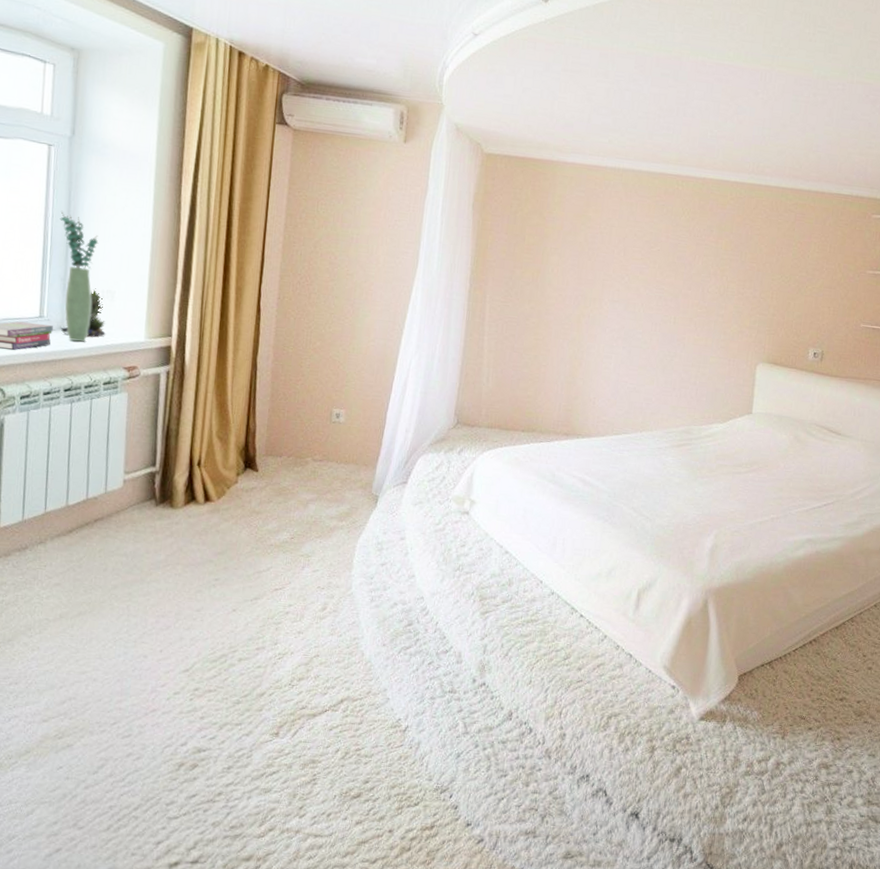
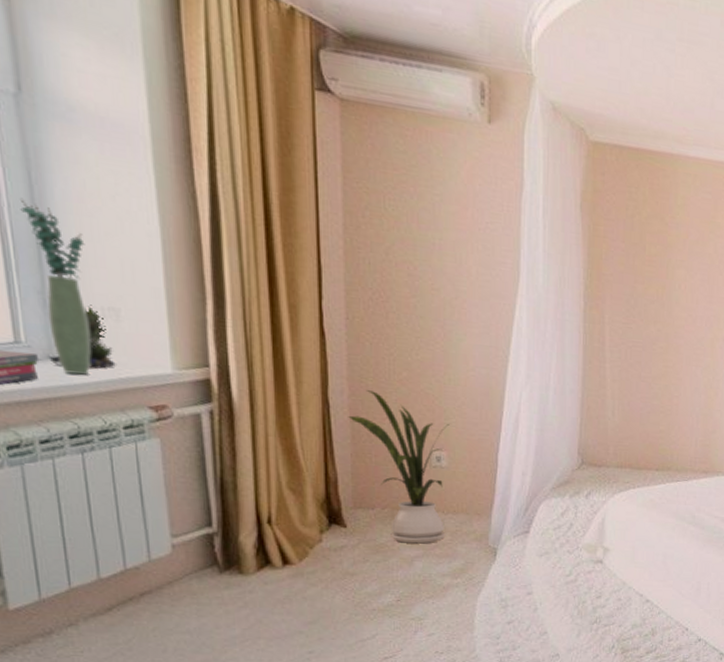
house plant: none [270,357,350,489] -> present [348,390,450,544]

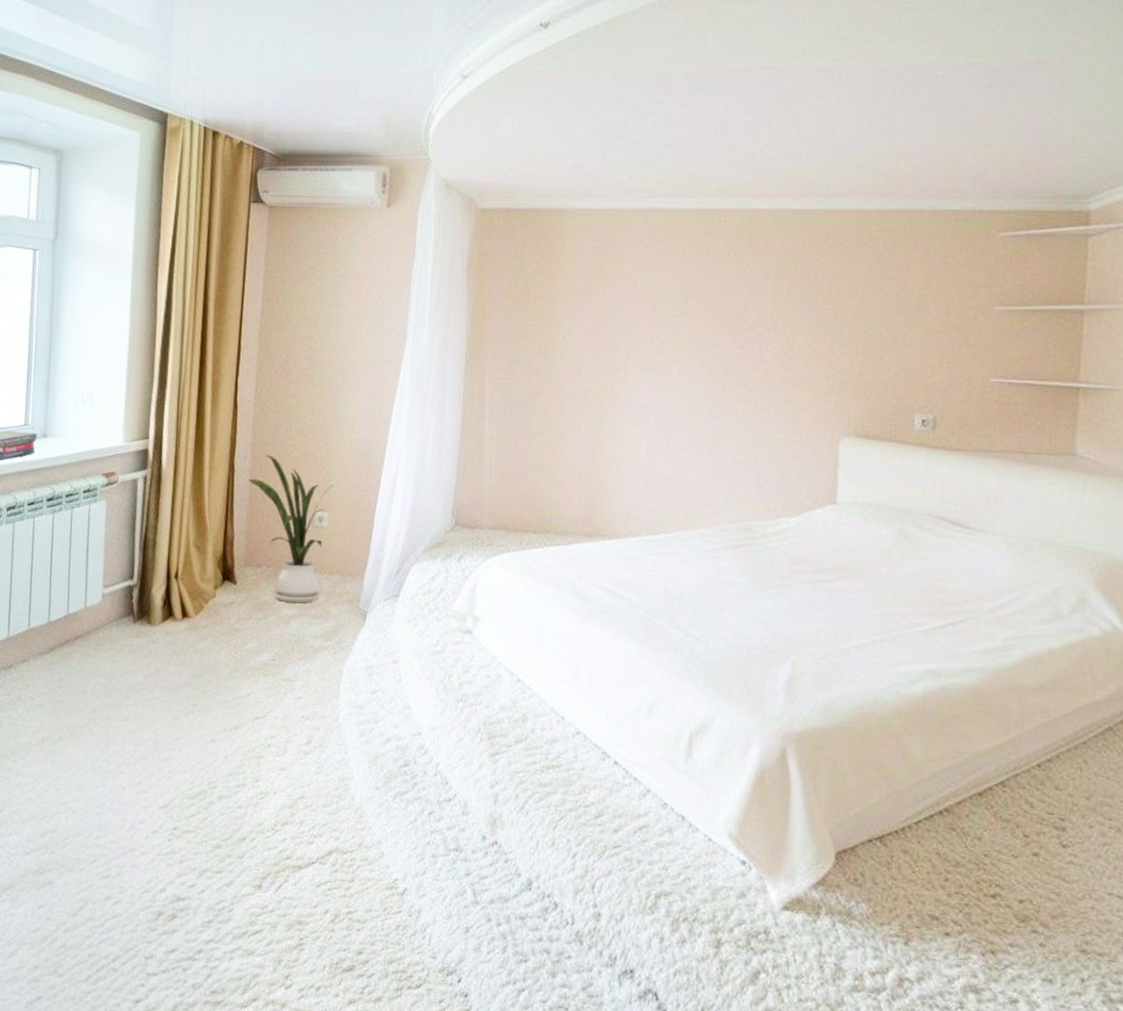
vase: present [20,197,92,375] -> none [43,314,79,449]
succulent plant: present [48,306,116,368] -> none [43,393,85,442]

